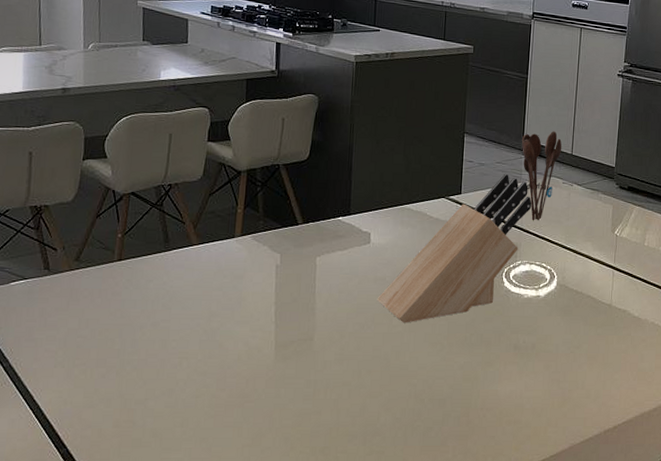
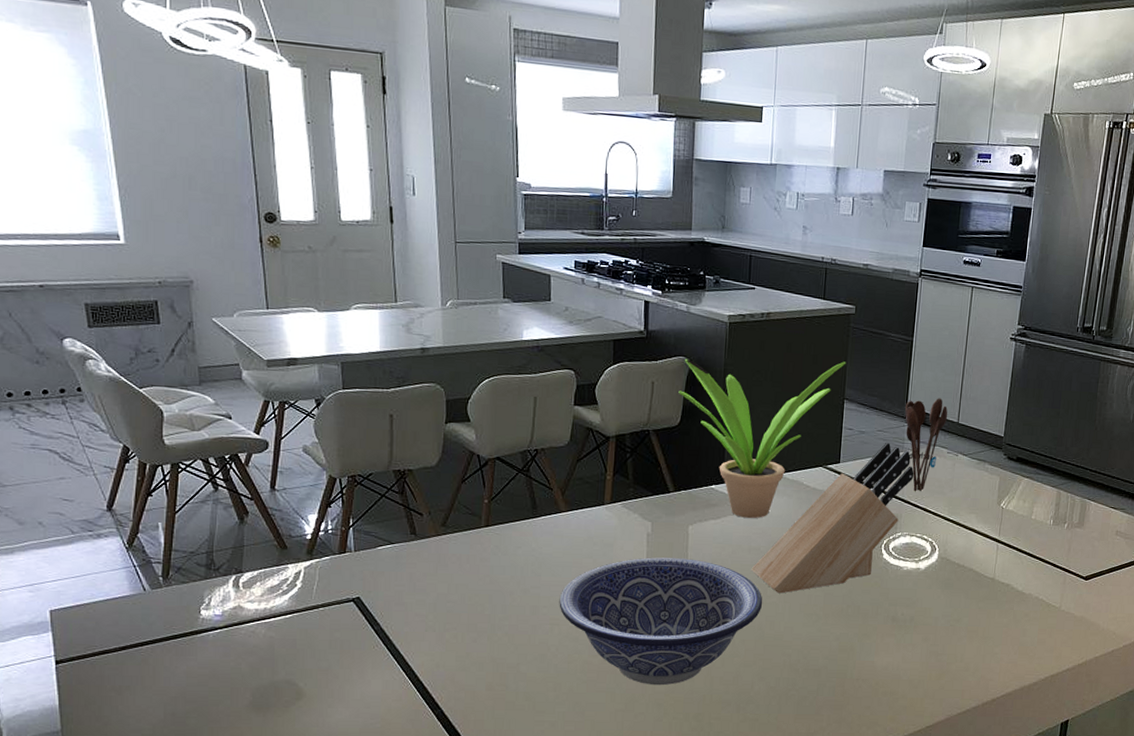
decorative bowl: none [188,289,389,419] -> present [559,557,763,686]
potted plant: none [307,96,466,249] -> present [678,358,846,518]

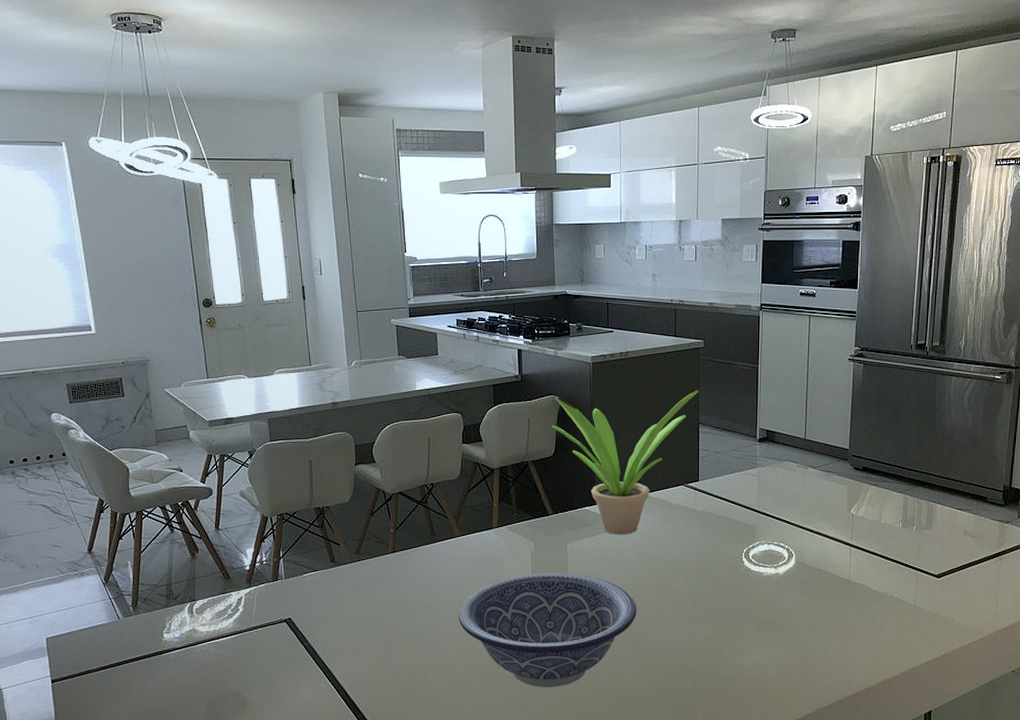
knife block: present [751,442,914,594] -> none [625,460,768,601]
utensil holder: present [905,398,948,492] -> none [756,417,795,504]

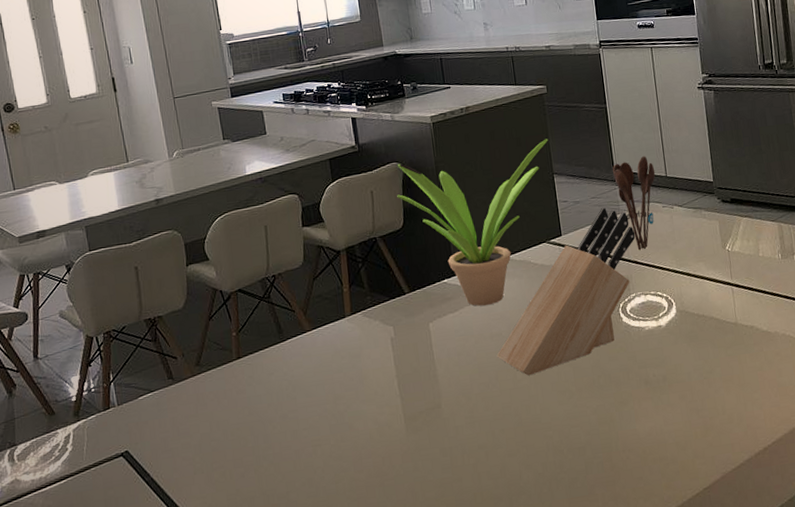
decorative bowl: present [458,573,637,688] -> none [317,355,515,492]
knife block: none [625,460,768,601] -> present [496,207,636,376]
utensil holder: none [756,417,795,504] -> present [613,156,656,251]

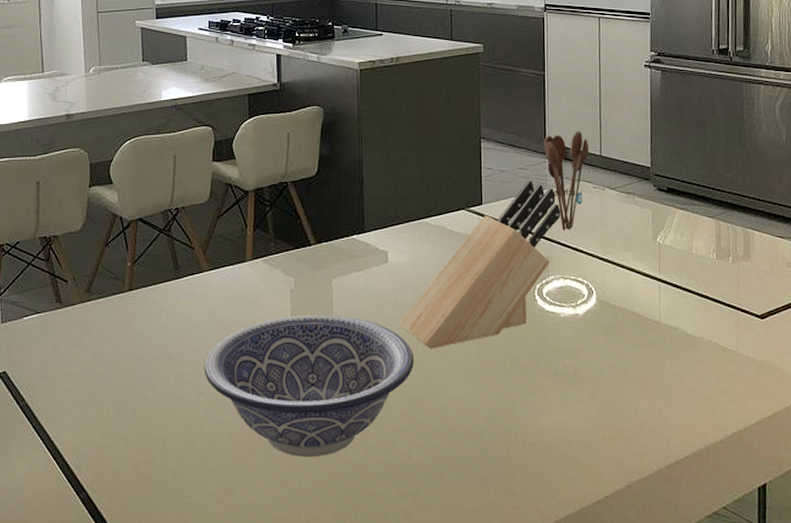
decorative bowl: none [317,355,515,492] -> present [204,315,415,458]
potted plant: present [397,138,548,306] -> none [314,100,479,268]

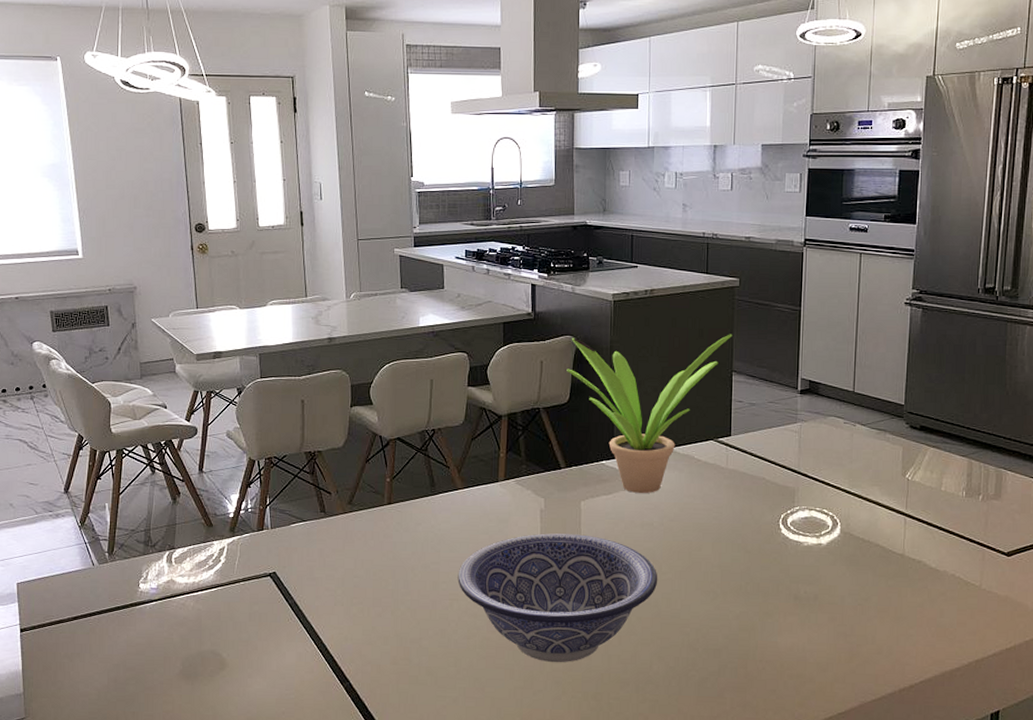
potted plant: none [314,100,479,268] -> present [567,334,733,493]
knife block: present [399,180,561,349] -> none [645,413,810,570]
utensil holder: present [544,131,590,231] -> none [797,367,843,464]

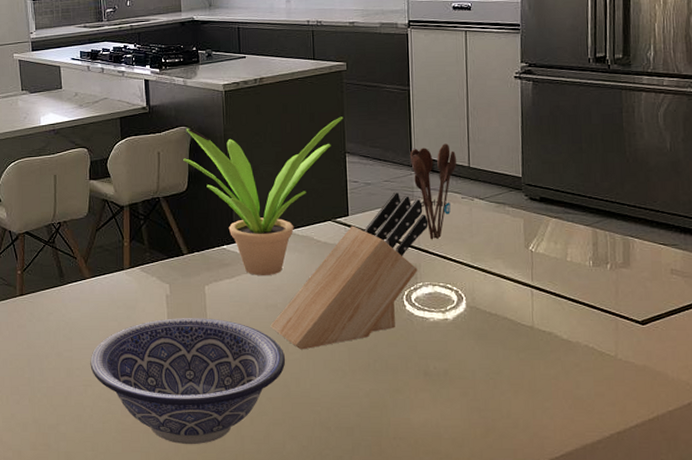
knife block: none [645,413,810,570] -> present [270,191,429,350]
utensil holder: none [797,367,843,464] -> present [410,143,457,240]

